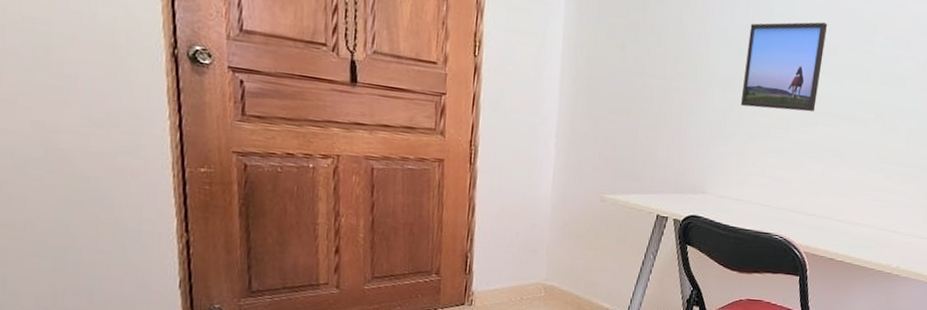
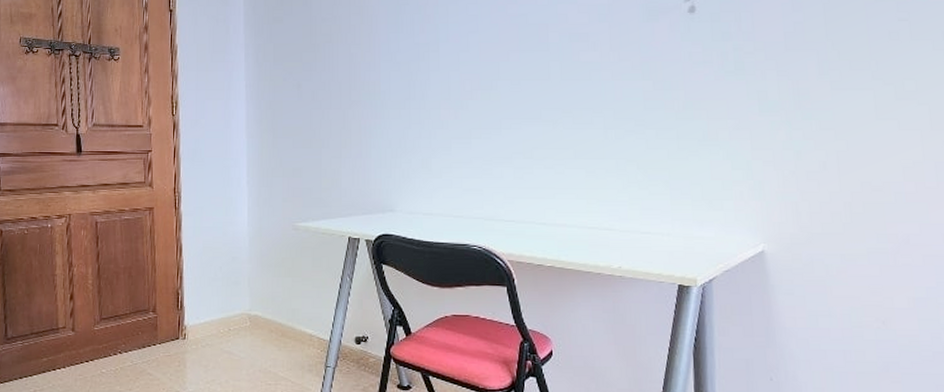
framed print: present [741,22,828,112] -> none [417,32,496,122]

